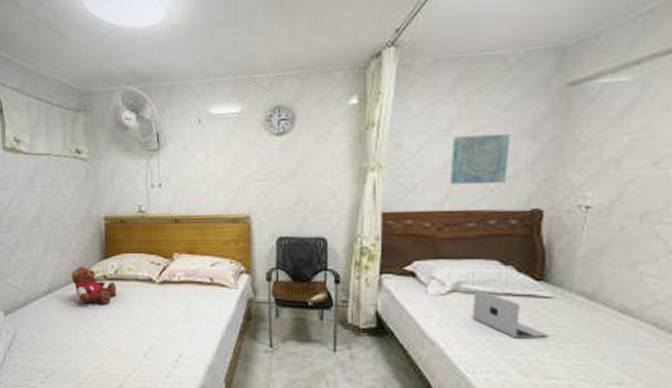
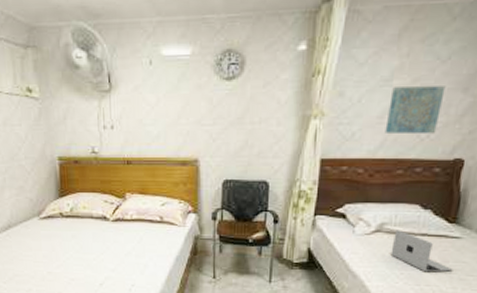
teddy bear: present [71,267,117,305] -> none [29,204,73,240]

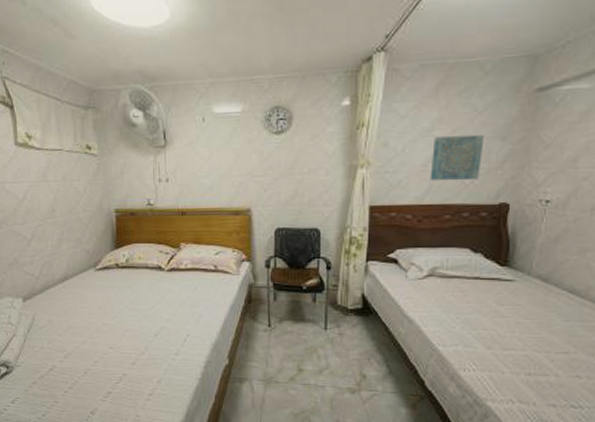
laptop: present [390,230,453,272] -> none [445,274,509,316]

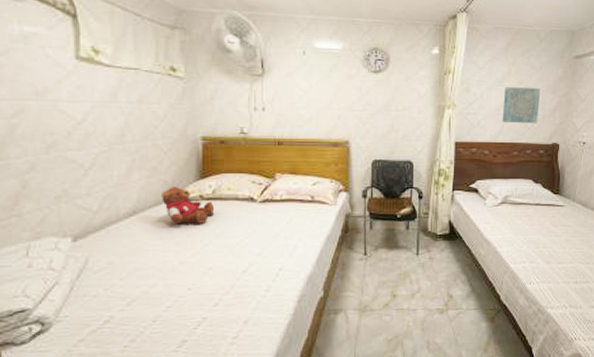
teddy bear: none [85,256,129,291] -> present [162,187,215,226]

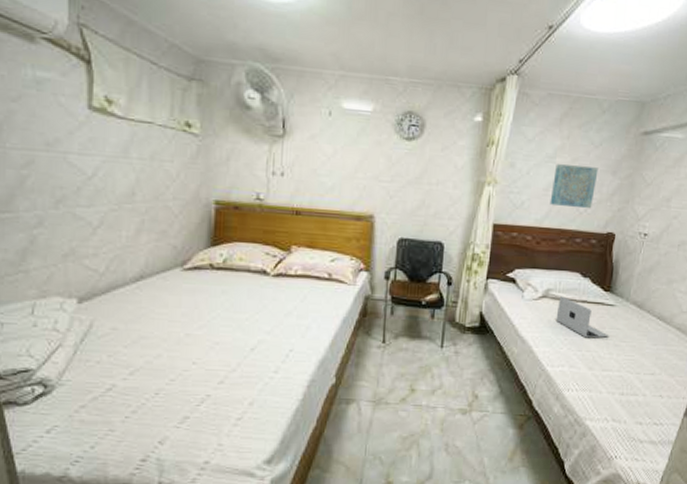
teddy bear: present [162,187,215,226] -> none [170,253,225,296]
laptop: none [515,201,561,236] -> present [555,296,609,338]

